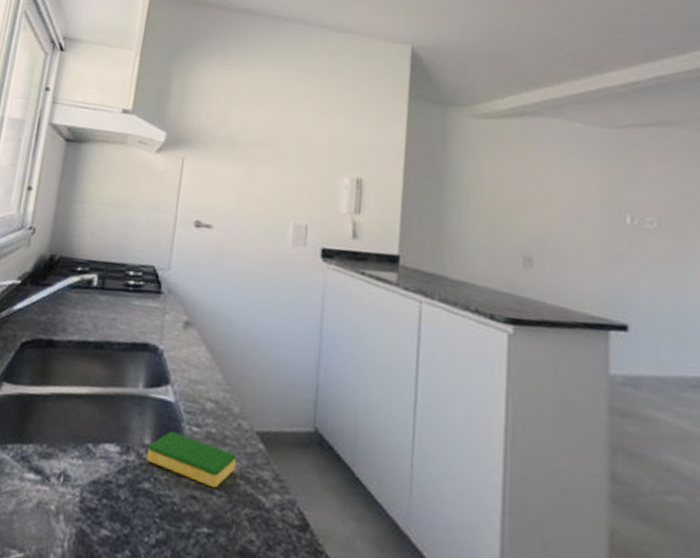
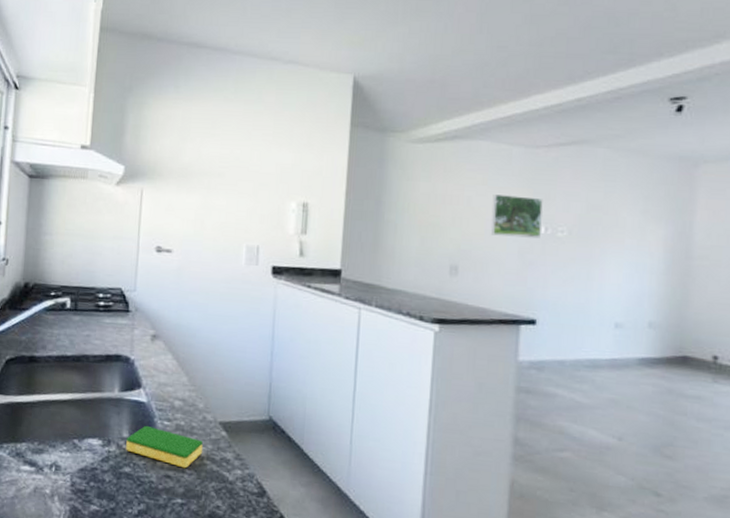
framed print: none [568,177,626,229] -> present [491,194,543,239]

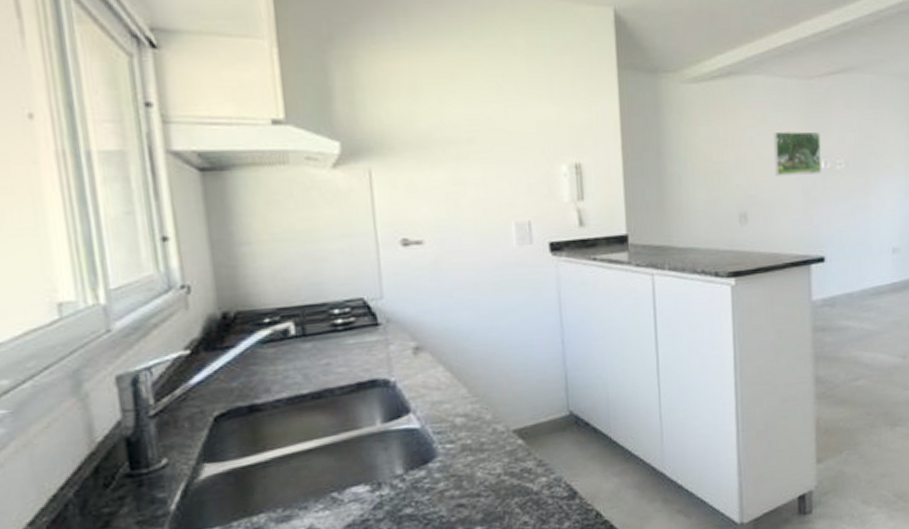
dish sponge: present [126,425,203,469] -> none [401,454,499,492]

